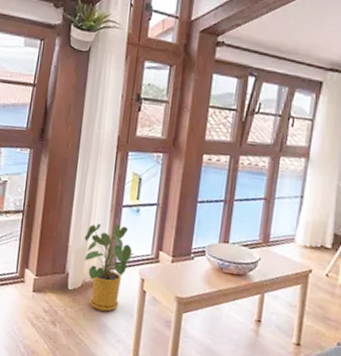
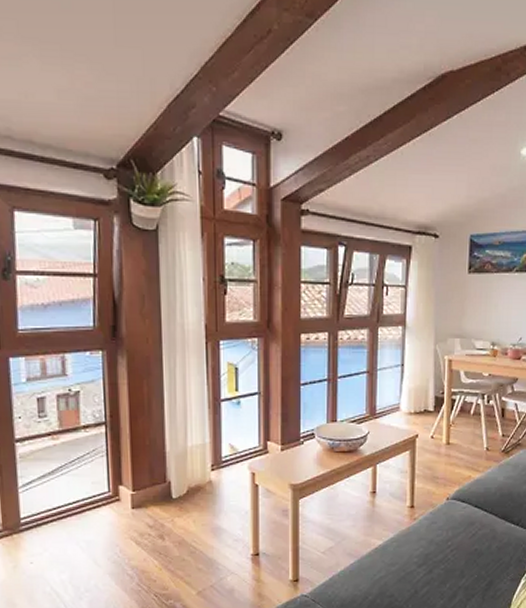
house plant: present [84,223,136,312] -> none [182,420,242,514]

